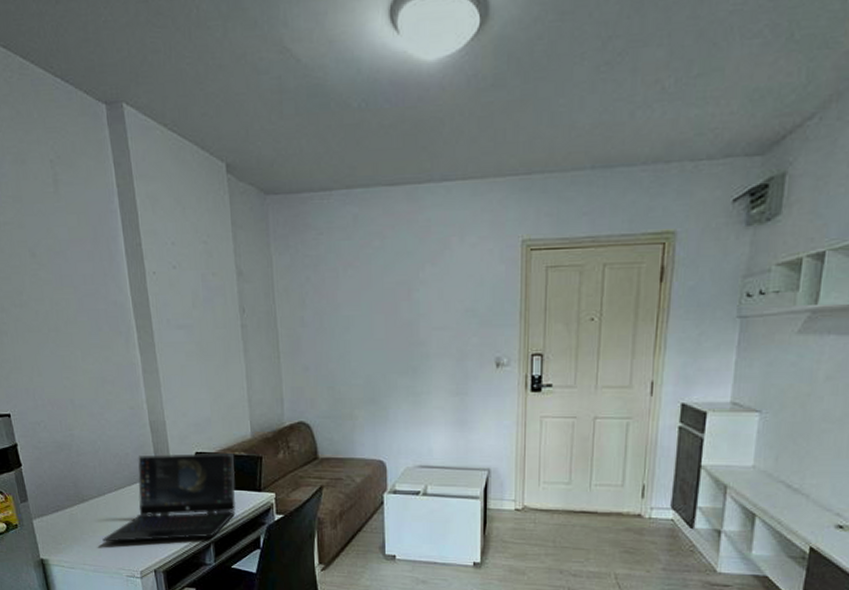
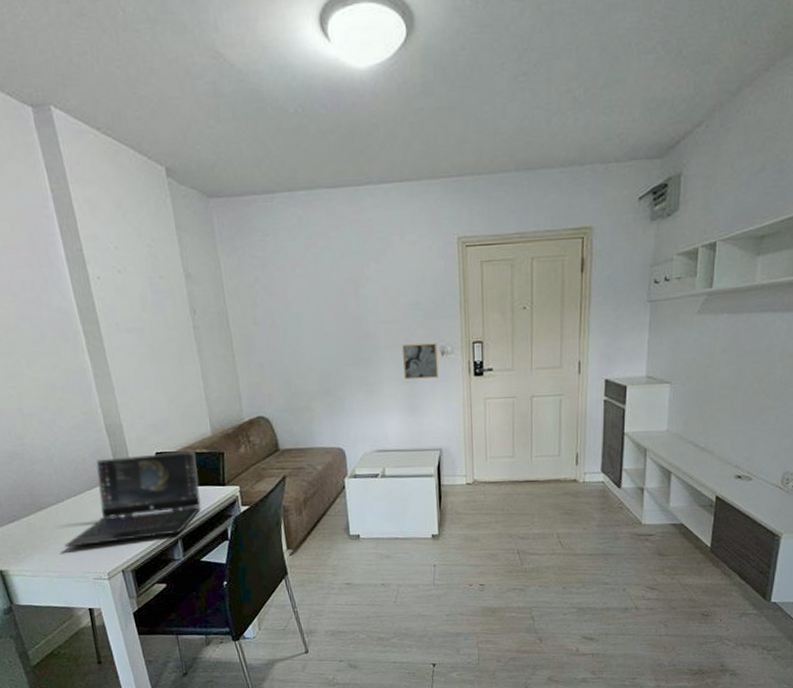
wall art: none [454,353,492,391] -> present [402,343,439,380]

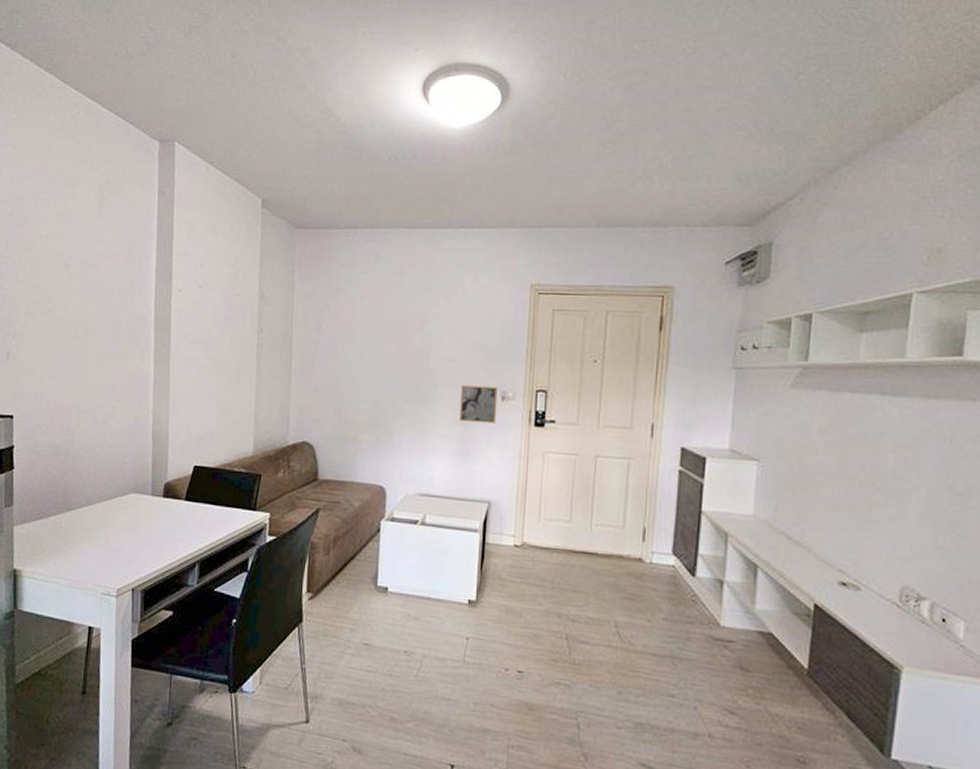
laptop: present [64,450,201,548] -> none [83,466,234,556]

